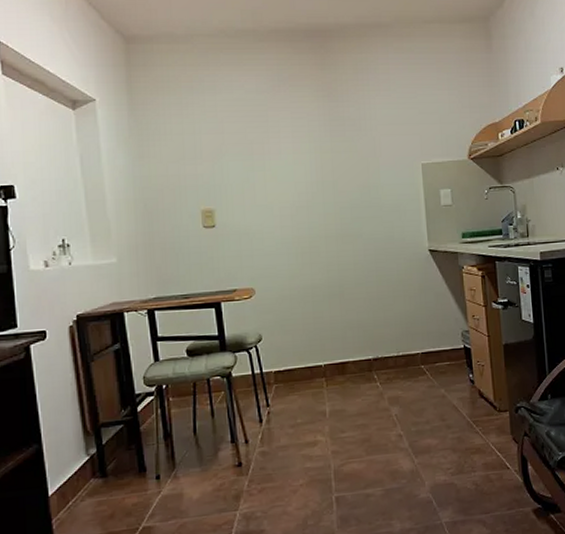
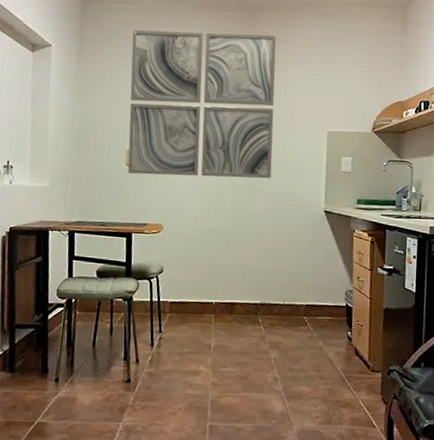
wall art: none [190,64,367,236] -> present [128,29,277,179]

